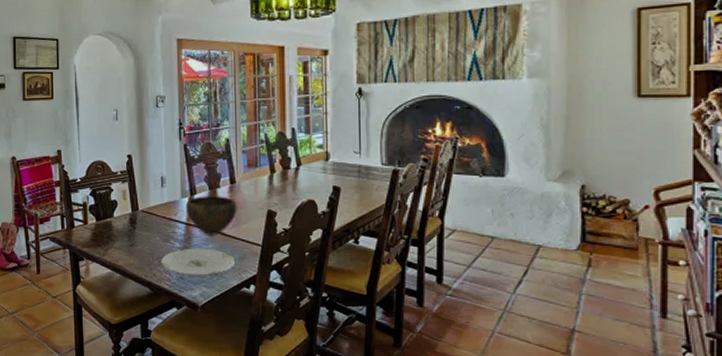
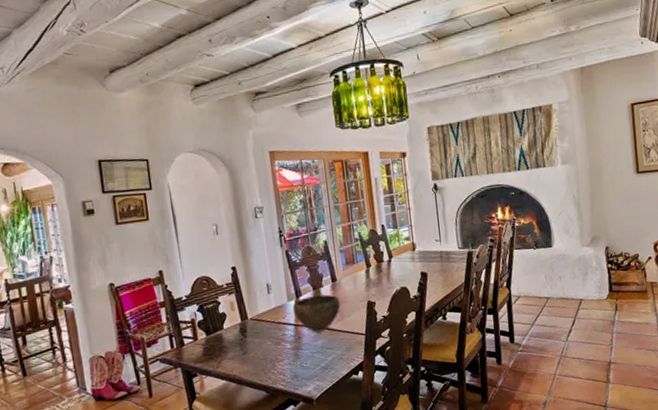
plate: present [161,248,236,277] -> none [274,344,344,374]

